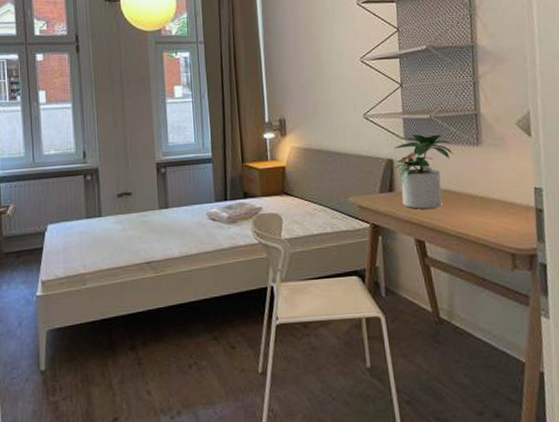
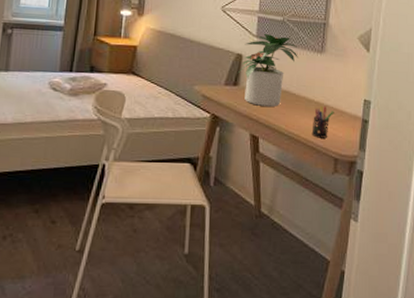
pen holder: none [480,200,503,235] -> present [311,106,334,138]

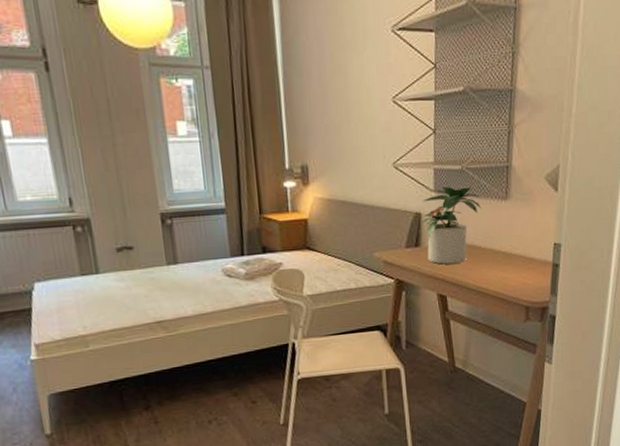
pen holder: present [311,106,334,138] -> none [500,256,523,289]

